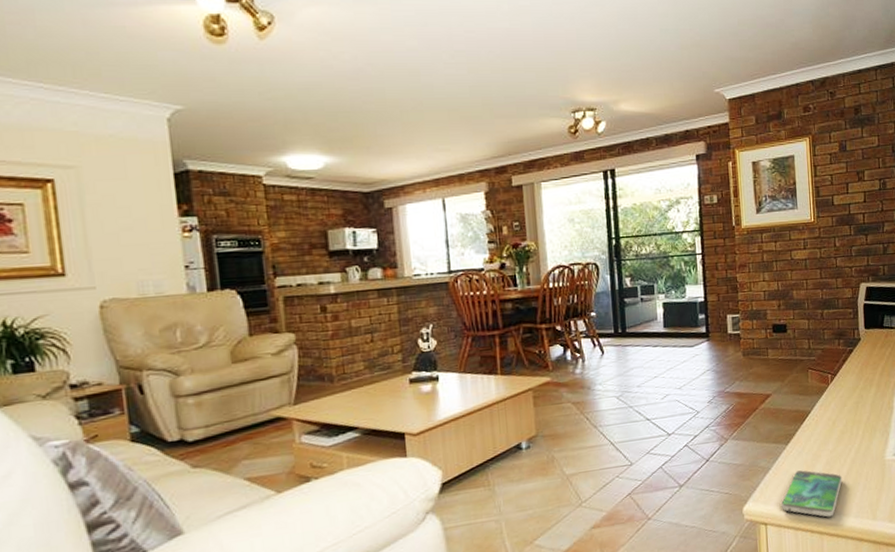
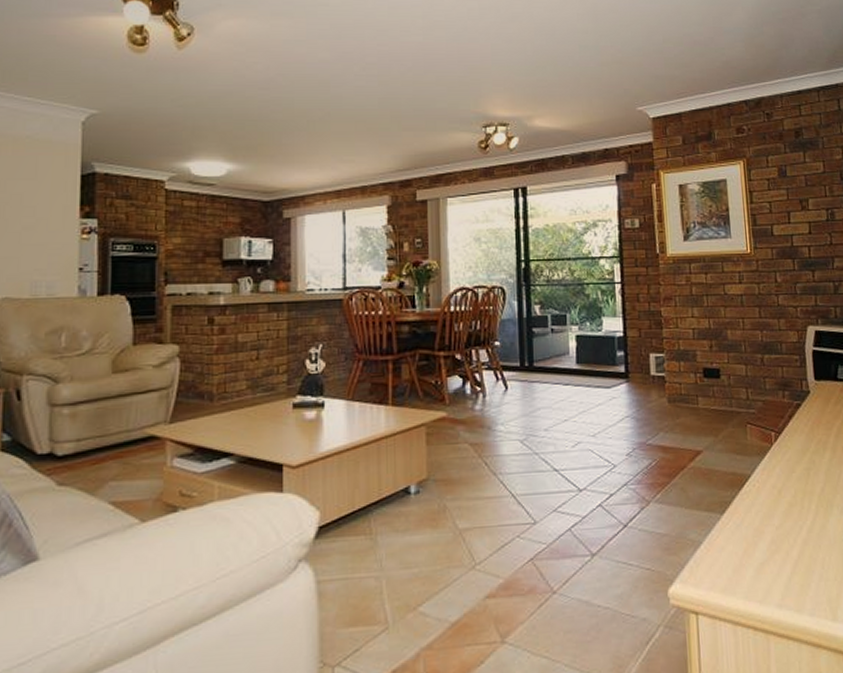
smartphone: present [780,470,843,518] -> none [715,548,793,612]

